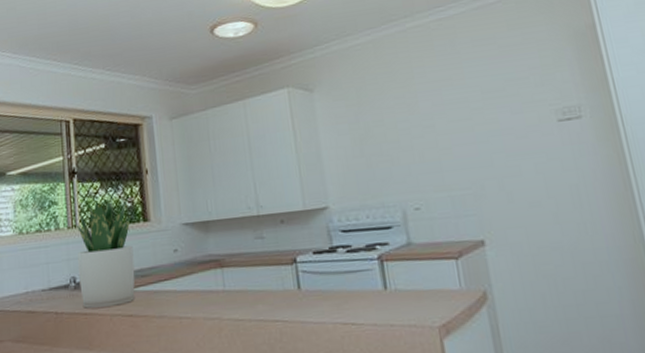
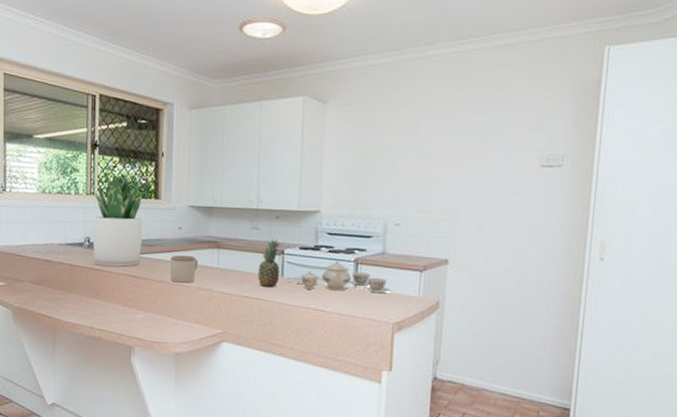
mug: none [169,280,202,316] -> present [170,255,199,283]
fruit: none [270,246,297,306] -> present [257,238,282,288]
tea set: none [305,261,428,300] -> present [286,260,392,294]

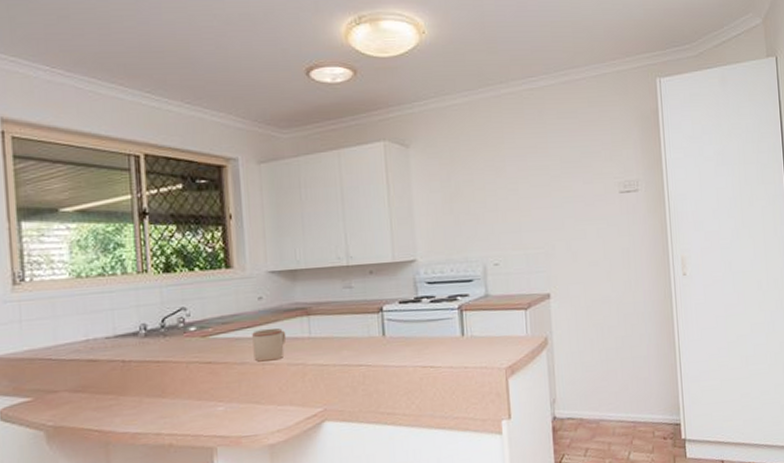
planter: present [93,170,145,268] -> none [147,239,215,357]
fruit: present [257,238,282,288] -> none [356,295,381,352]
tea set: present [286,260,392,294] -> none [389,310,500,346]

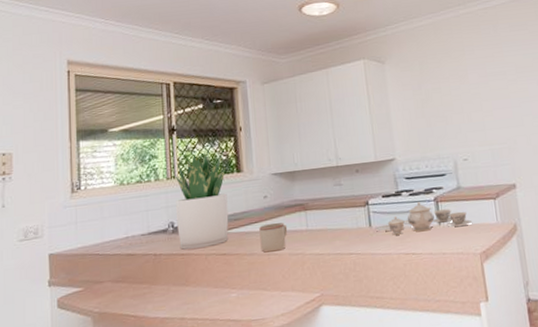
planter: none [147,239,215,357] -> present [174,149,229,251]
tea set: none [389,310,500,346] -> present [375,202,473,235]

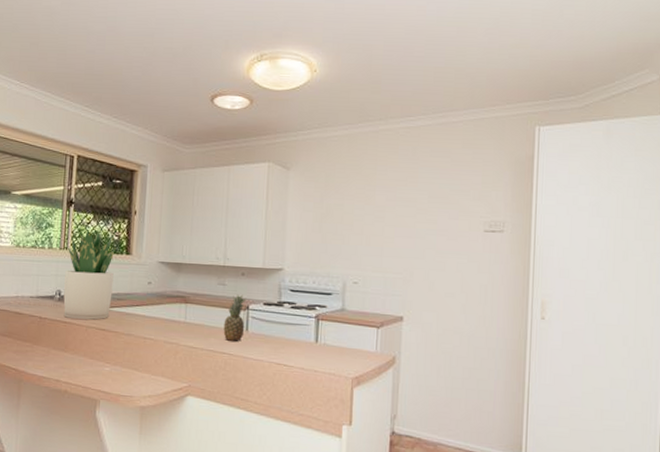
mug: present [259,222,288,253] -> none [138,309,167,337]
fruit: none [346,191,368,241] -> present [223,294,247,342]
tea set: present [375,202,473,235] -> none [251,316,351,349]

